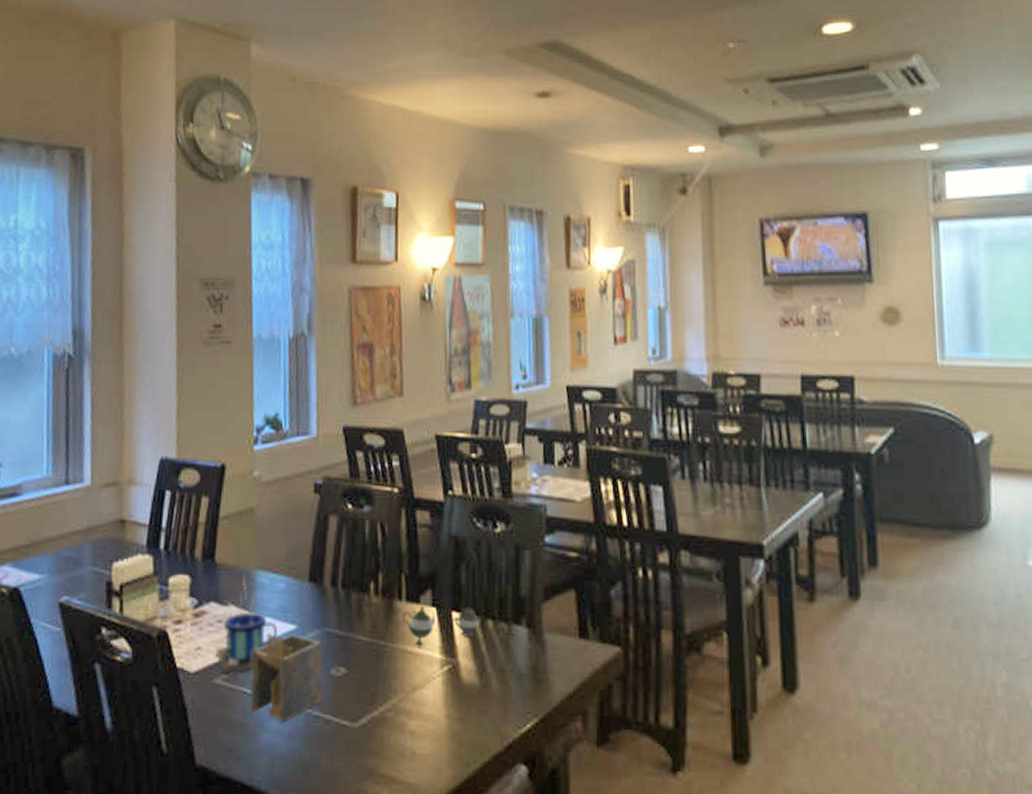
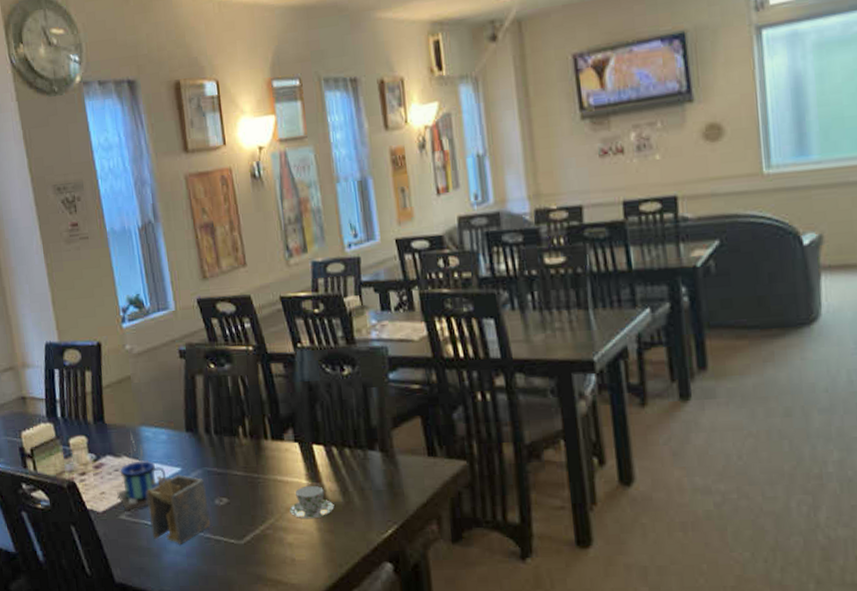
teapot: present [401,605,482,646] -> none [269,440,339,475]
teacup: none [417,660,468,703] -> present [289,485,335,519]

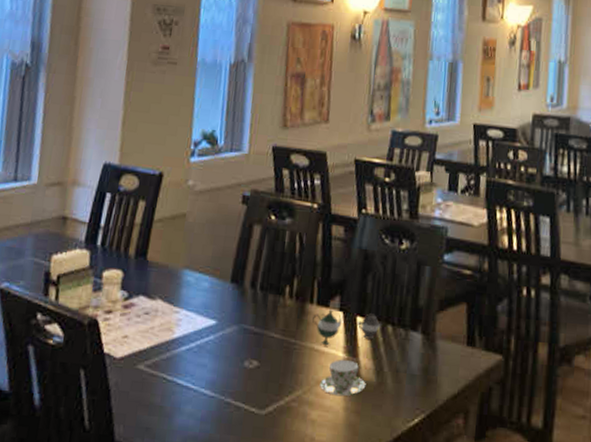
mug: present [117,432,166,511] -> none [140,273,199,361]
napkin holder: present [145,475,211,544] -> none [168,326,238,407]
teapot: none [269,440,339,475] -> present [311,309,383,345]

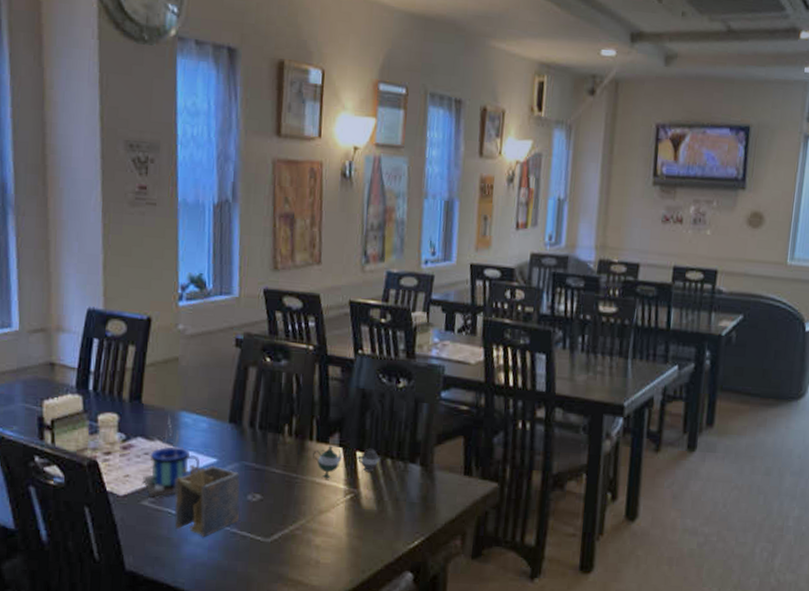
mug: none [140,273,199,361] -> present [143,416,200,497]
napkin holder: none [168,326,238,407] -> present [174,464,240,537]
teacup: present [320,359,366,397] -> none [322,490,367,524]

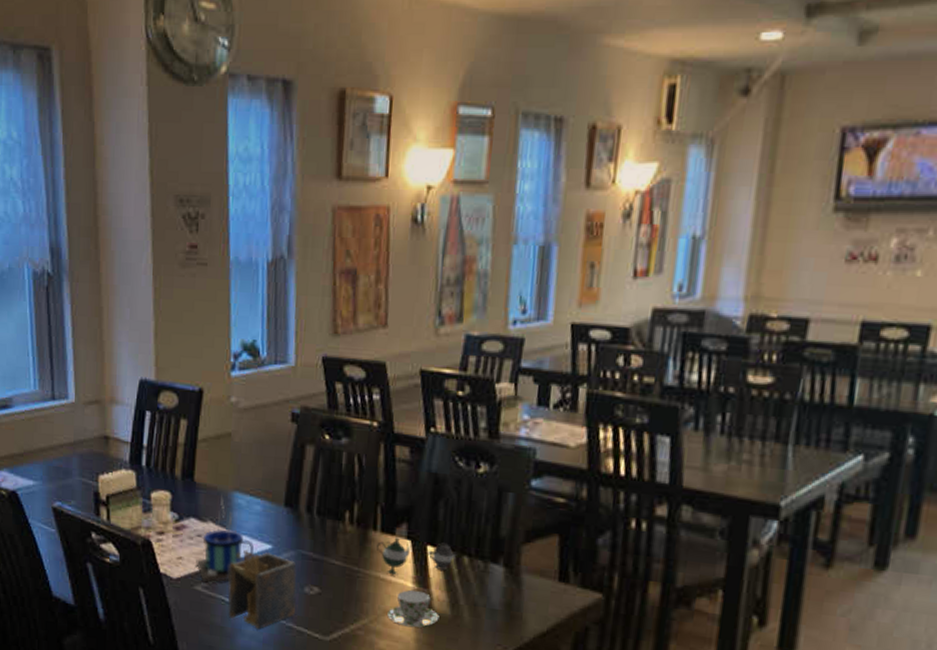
teacup: none [322,490,367,524] -> present [387,589,439,628]

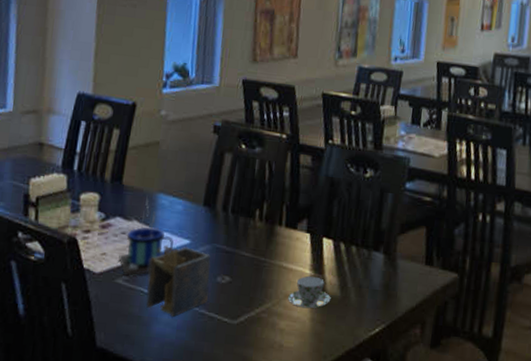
teapot: present [375,537,457,574] -> none [280,231,347,263]

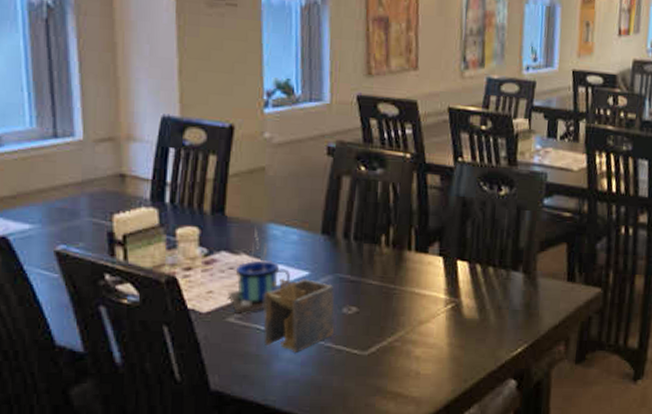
teacup: present [288,275,331,309] -> none [422,300,469,334]

